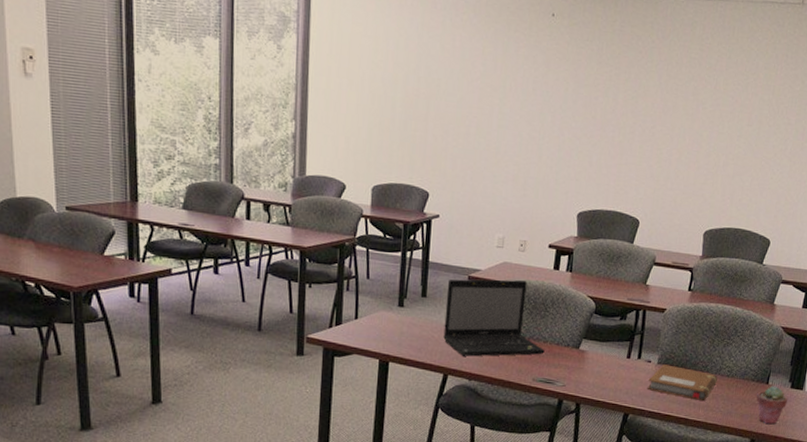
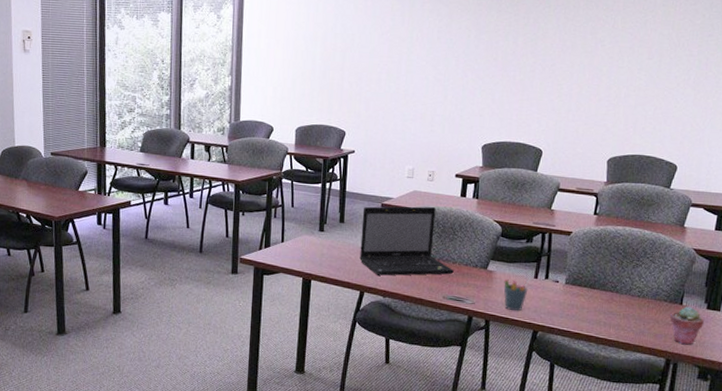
pen holder: none [595,357,623,394] -> present [503,277,530,312]
notebook: present [647,364,718,401] -> none [555,284,628,320]

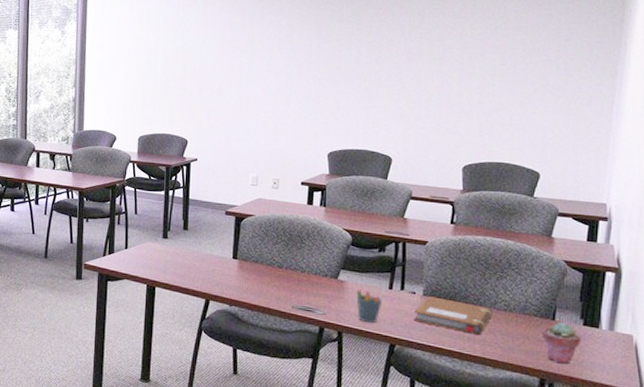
laptop: present [359,206,454,276] -> none [204,214,303,284]
notebook: none [555,284,628,320] -> present [413,296,493,335]

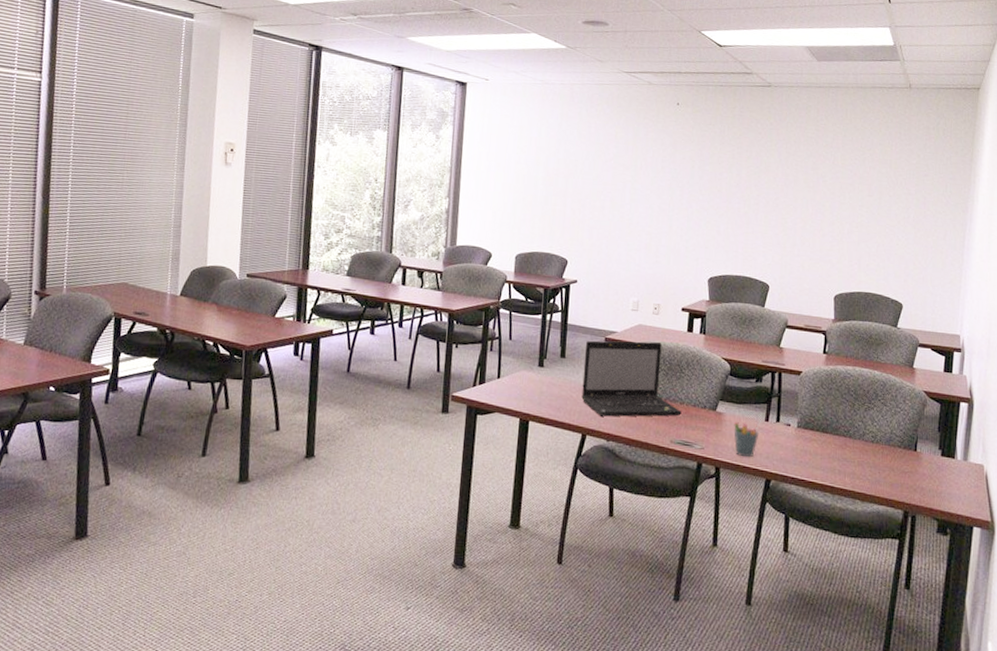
laptop: none [204,214,303,284] -> present [581,340,682,417]
notebook: present [413,296,493,335] -> none [788,428,861,467]
potted succulent: present [542,322,581,364] -> none [905,453,939,496]

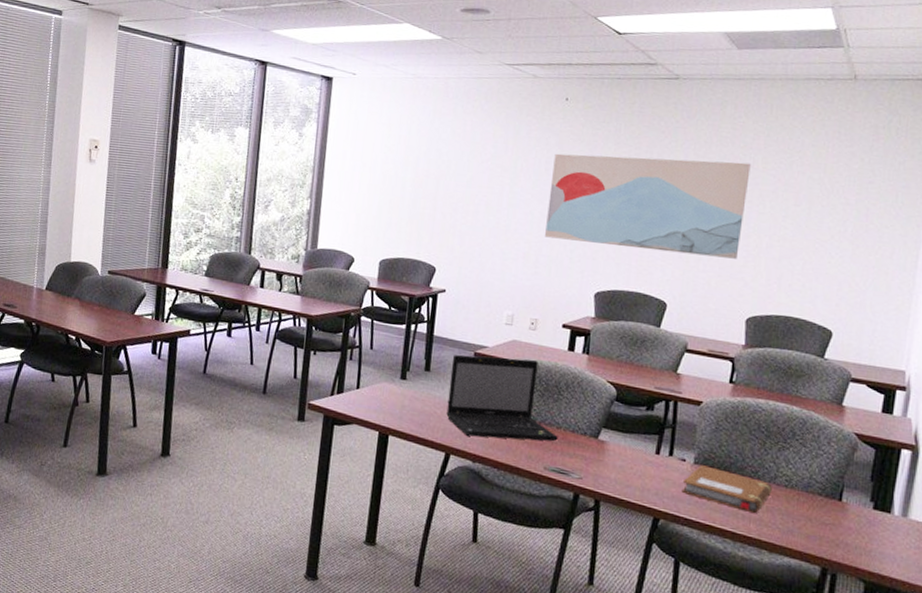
wall art: none [664,152,832,244] -> present [545,153,751,259]
pen holder: present [734,420,761,458] -> none [618,452,651,493]
notebook: none [788,428,861,467] -> present [681,465,772,513]

